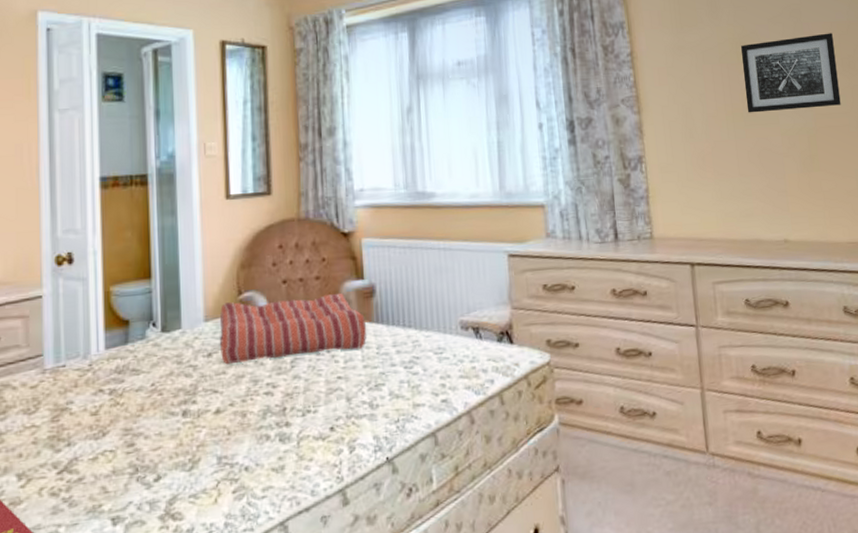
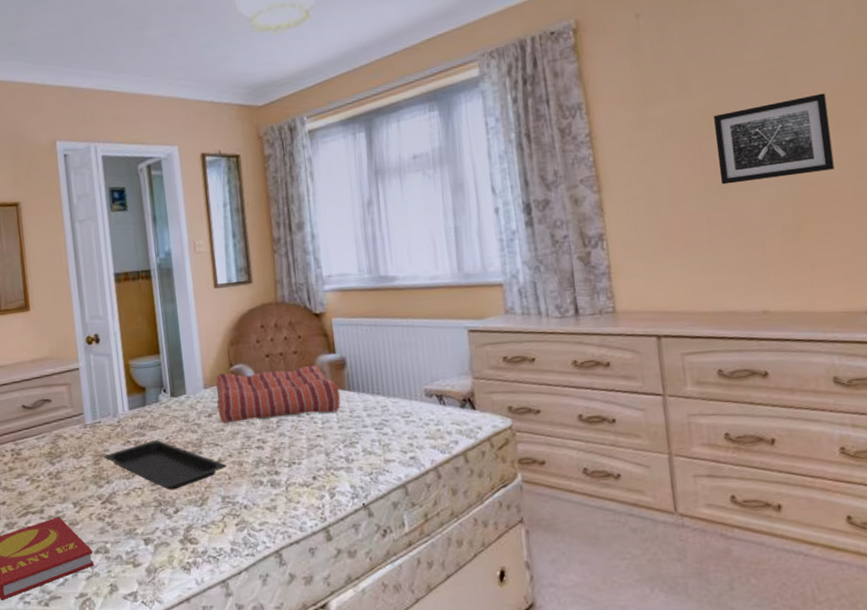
serving tray: none [65,387,226,451] -> present [103,440,227,490]

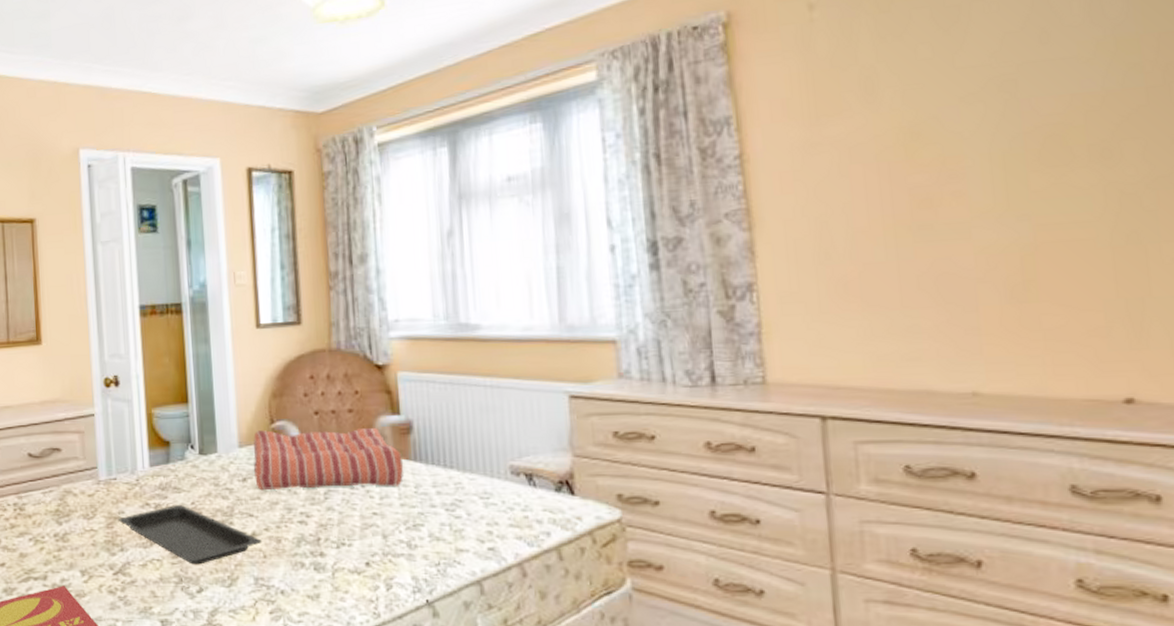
wall art: present [714,93,835,185] -> none [912,110,1083,226]

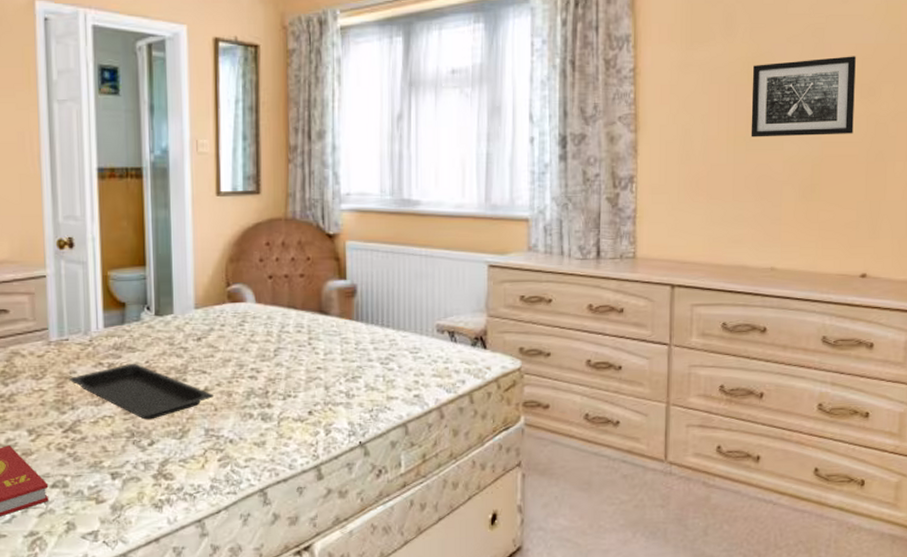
seat cushion: present [253,427,404,491] -> none [209,290,347,349]
wall art: none [912,110,1083,226] -> present [751,56,856,137]

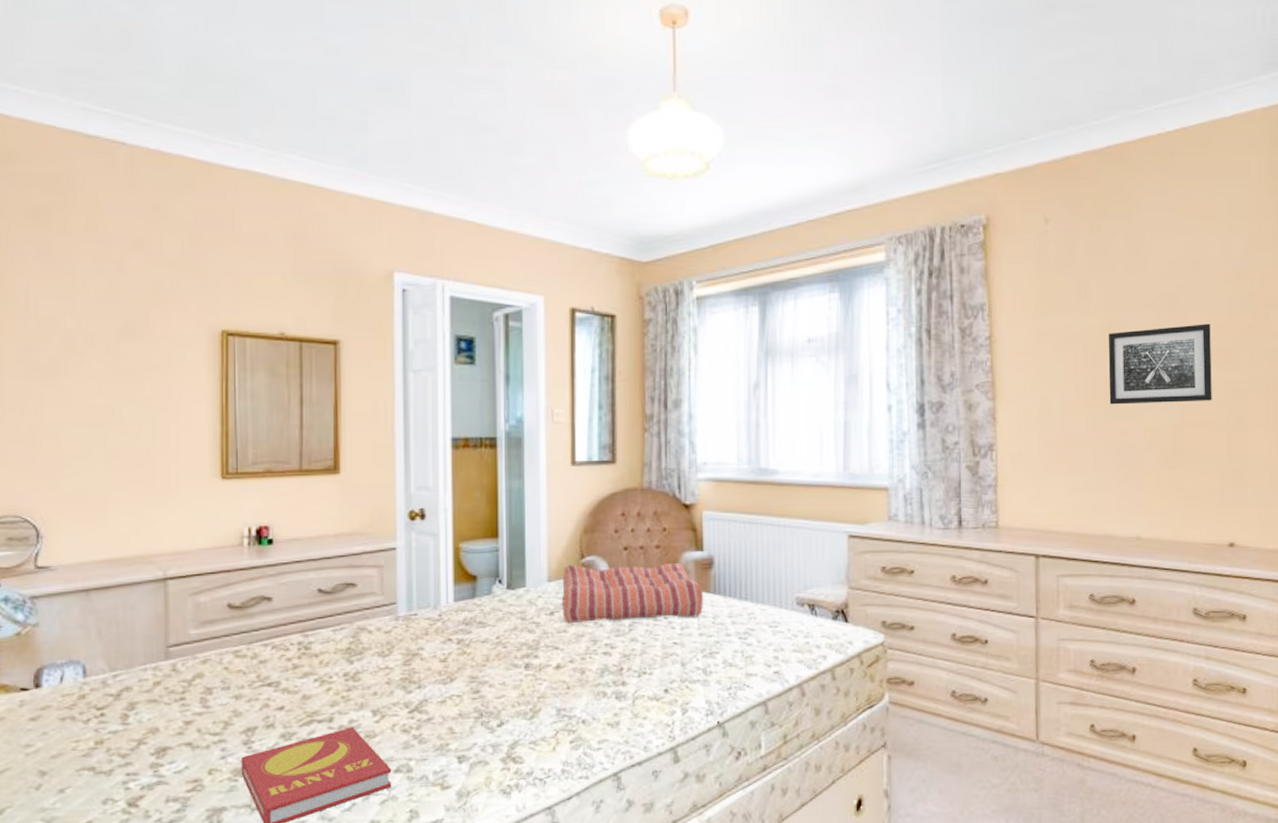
serving tray: present [69,363,214,420] -> none [416,639,566,699]
seat cushion: none [209,290,347,349] -> present [562,562,704,624]

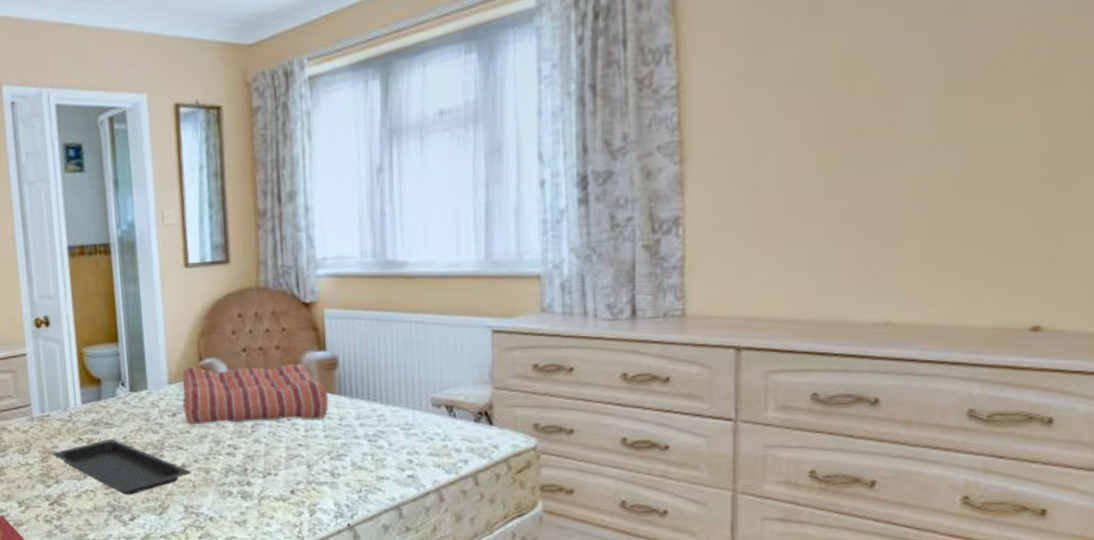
serving tray: none [416,639,566,699] -> present [52,438,191,495]
wall art: present [1108,324,1212,405] -> none [850,34,1020,157]

